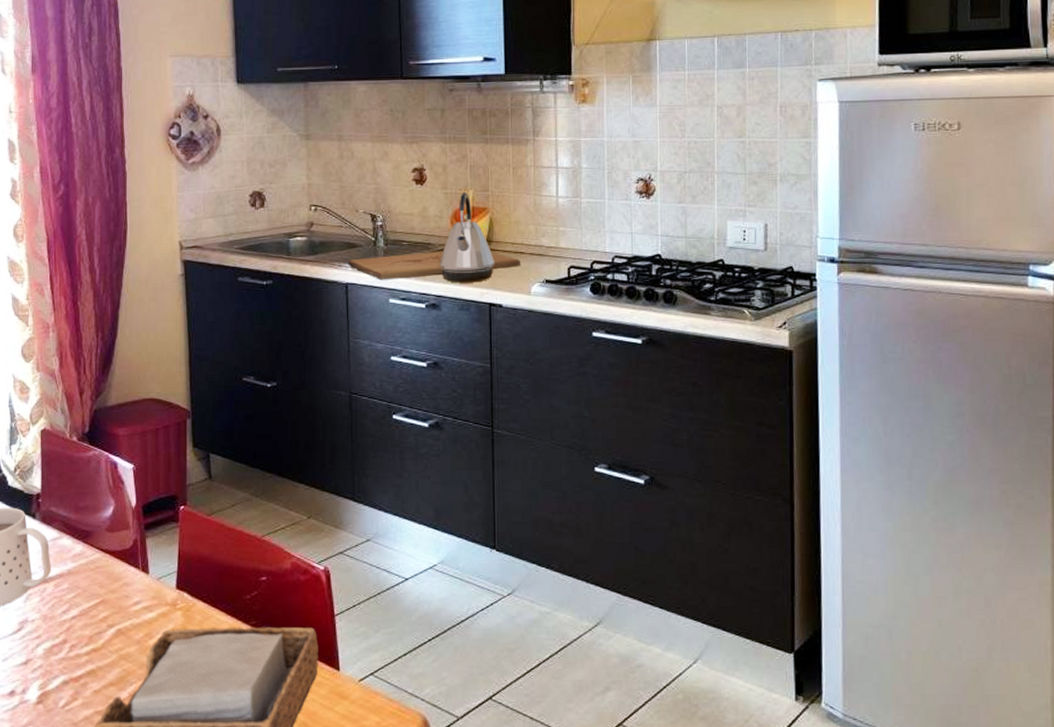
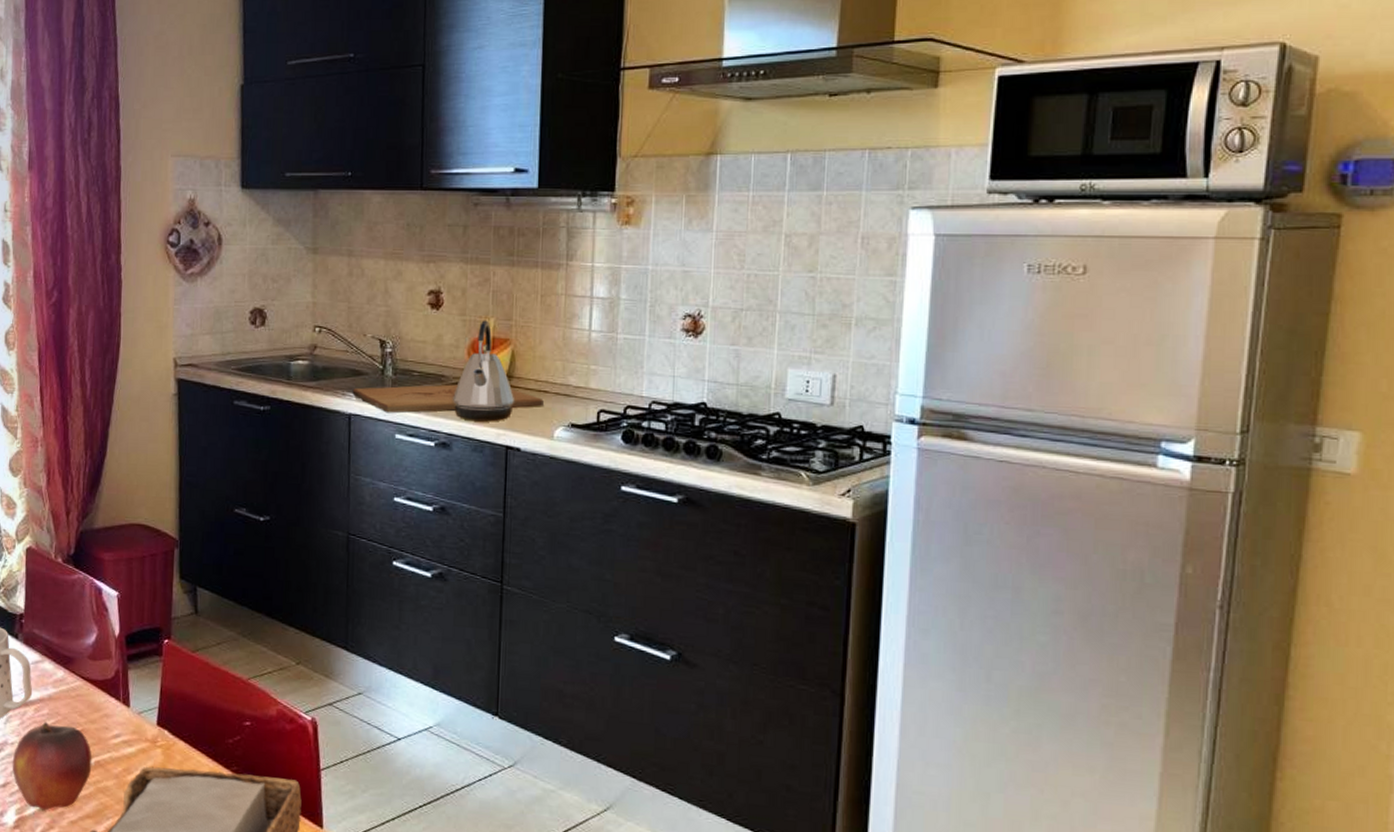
fruit: none [33,596,114,682] -> present [12,722,92,810]

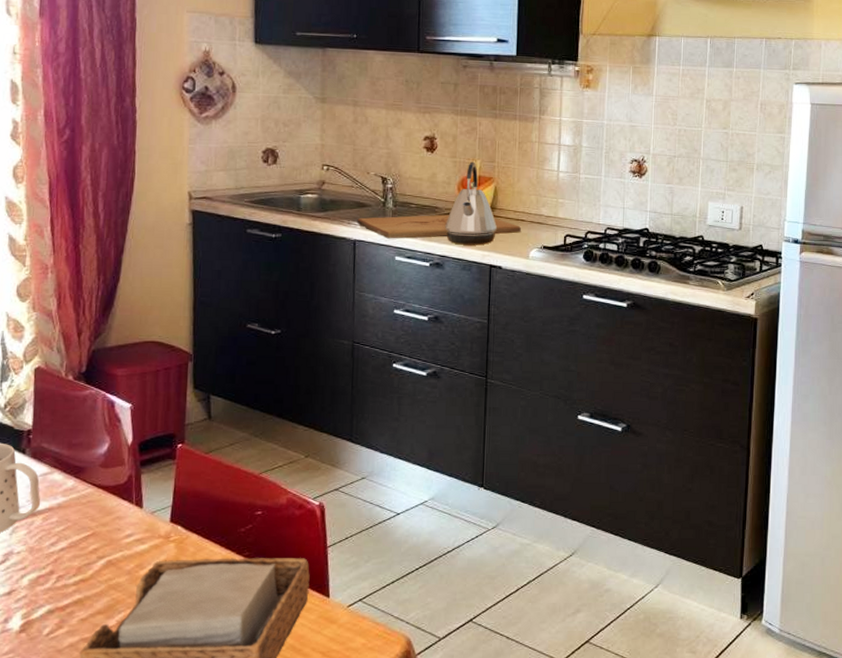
fruit: present [12,722,92,810] -> none [18,529,104,611]

